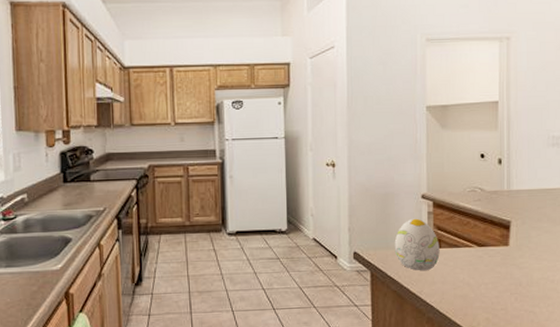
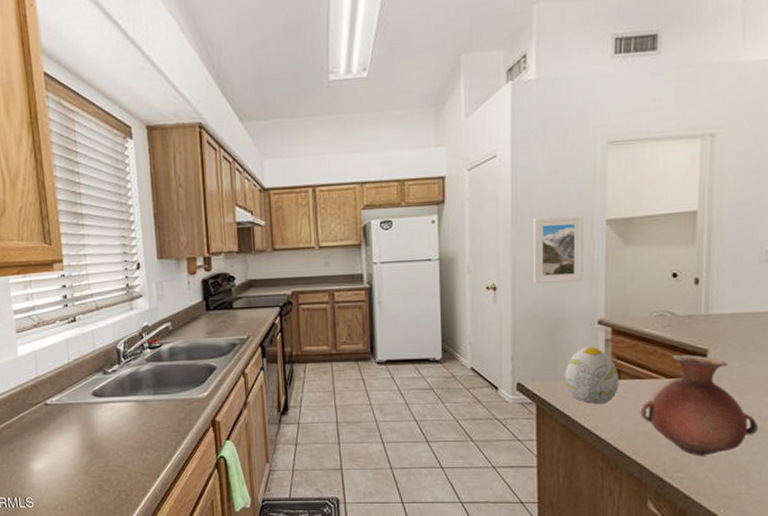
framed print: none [365,101,408,162] -> present [532,215,583,284]
vase: none [458,226,553,316] -> present [640,355,759,456]

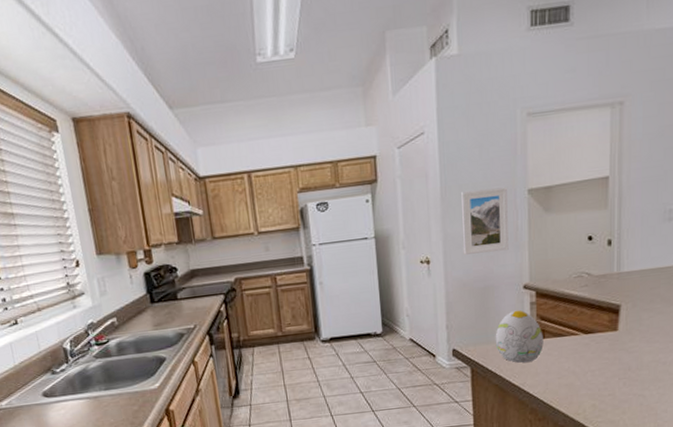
vase: present [640,355,759,456] -> none [563,311,665,402]

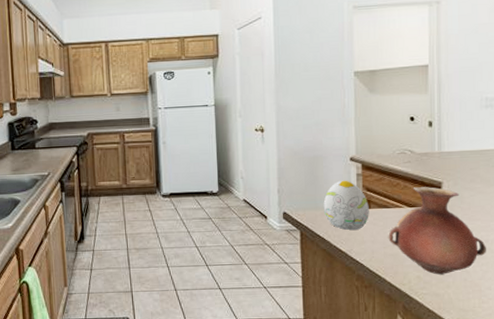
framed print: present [460,187,509,255] -> none [293,68,336,126]
vase: none [563,311,665,402] -> present [388,187,487,275]

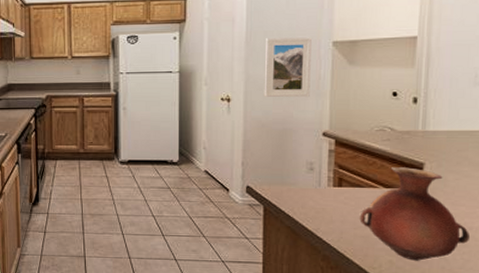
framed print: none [293,68,336,126] -> present [263,37,312,98]
decorative egg: present [323,180,369,230] -> none [290,156,341,208]

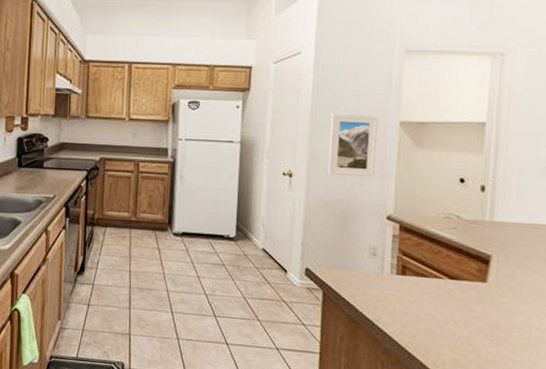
vase: present [359,167,471,261] -> none [423,257,539,361]

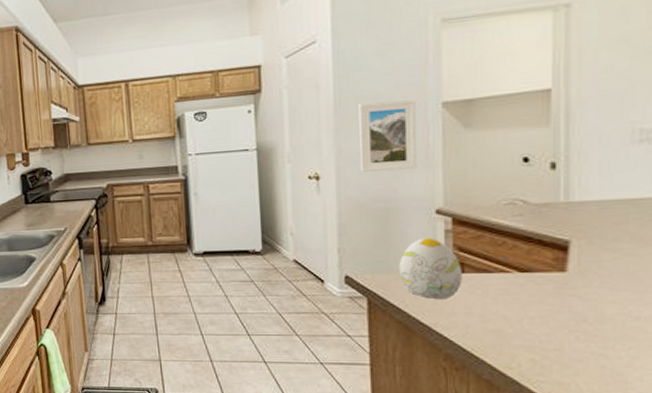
decorative egg: none [351,240,404,297] -> present [398,237,462,299]

